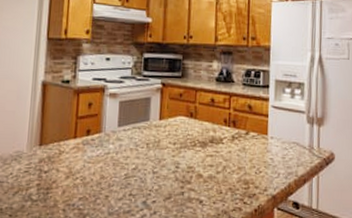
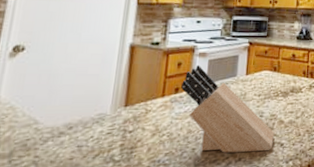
knife block: none [93,106,192,207] -> present [181,64,274,153]

